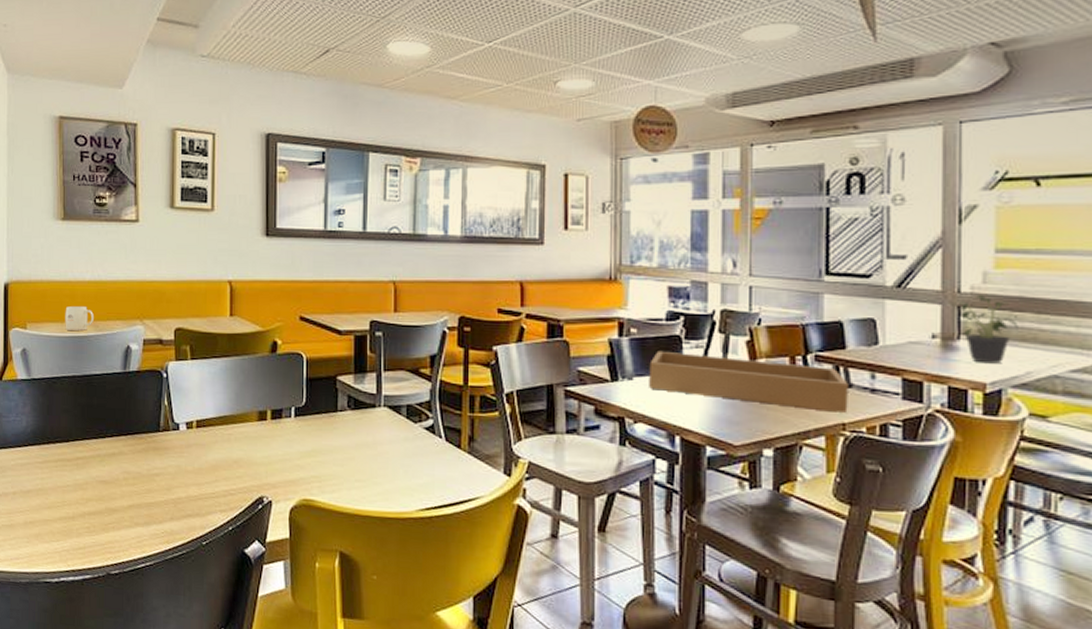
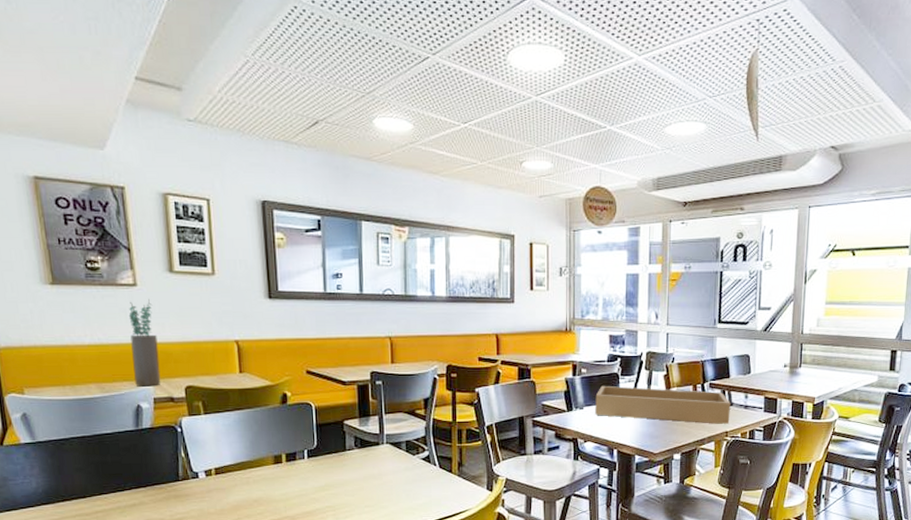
mug: present [65,306,94,331] -> none [65,370,99,394]
vase: none [127,234,153,327] -> present [128,298,161,387]
potted plant: present [959,295,1018,364] -> none [802,335,836,384]

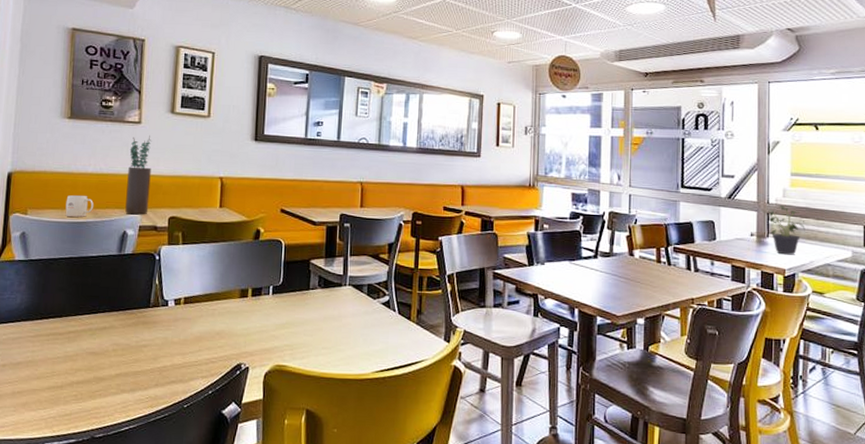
mug: none [65,370,99,394] -> present [65,195,94,218]
tray: present [595,385,731,424] -> none [556,242,696,290]
potted plant: none [802,335,836,384] -> present [768,205,805,255]

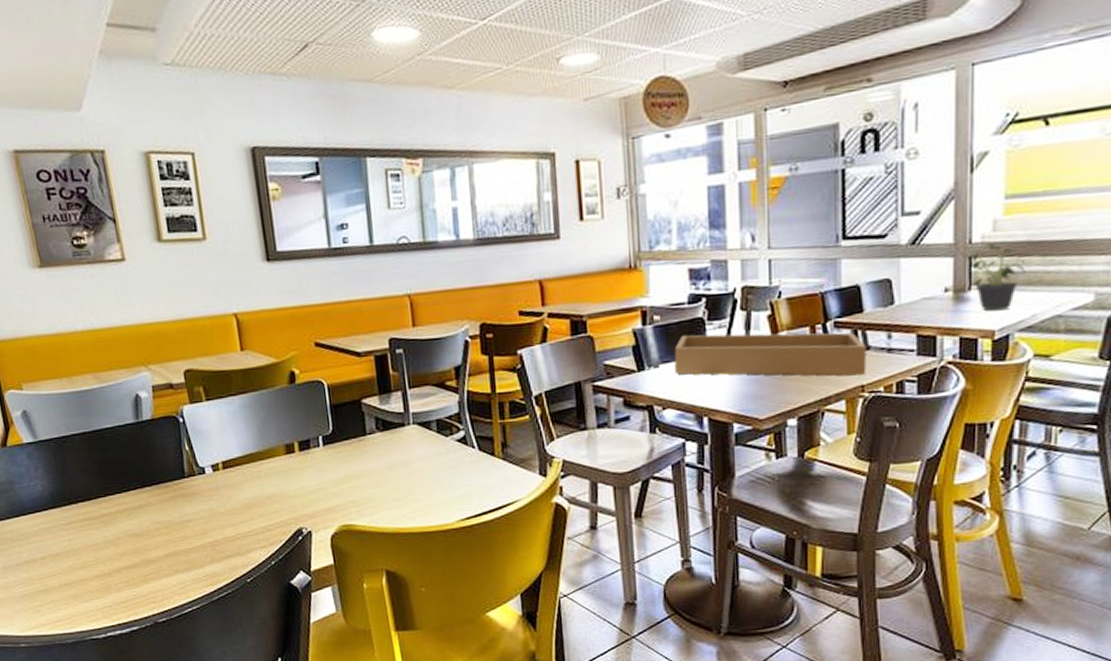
mug: present [65,195,94,218] -> none [61,359,95,387]
vase: present [125,135,152,215] -> none [119,273,159,374]
tray: none [556,242,696,290] -> present [674,332,866,376]

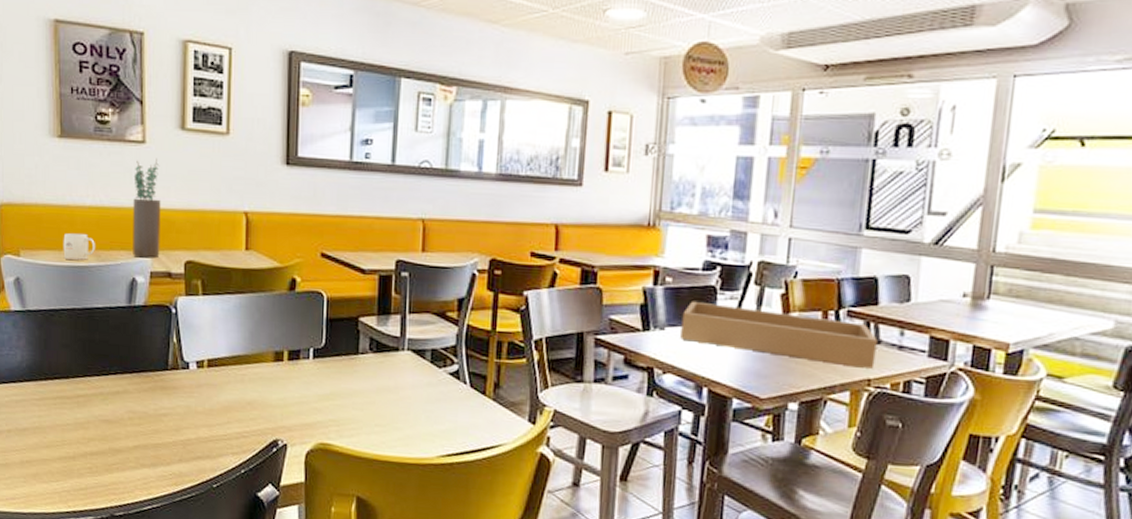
mug: none [61,359,95,387] -> present [63,233,95,261]
vase: none [119,273,159,374] -> present [133,158,161,258]
potted plant: present [970,243,1026,311] -> none [992,255,1047,325]

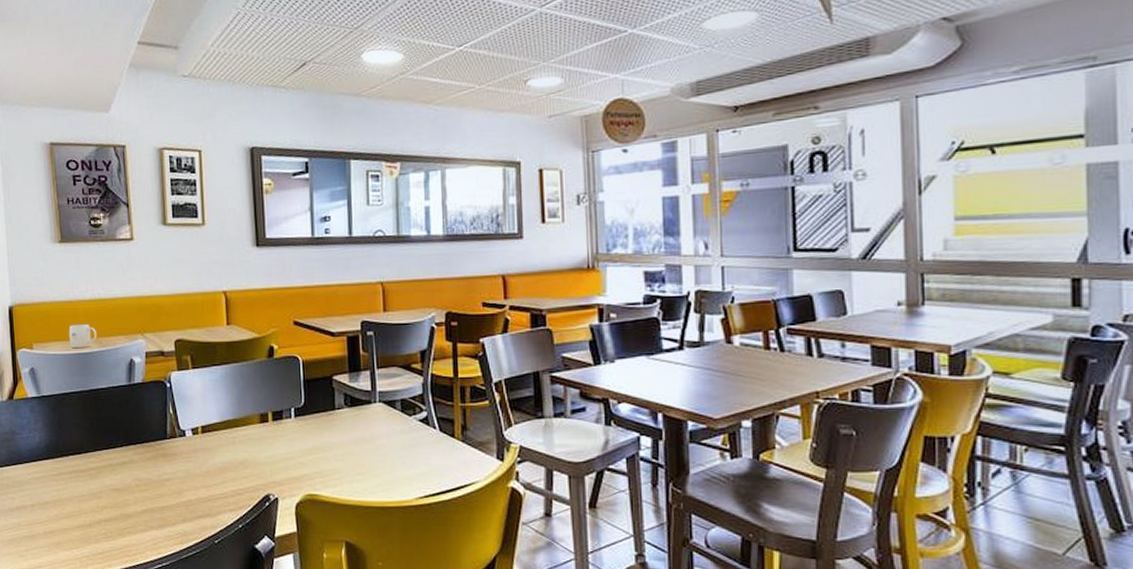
vase: present [133,158,161,258] -> none [125,252,153,341]
tray: present [680,301,878,369] -> none [630,333,821,382]

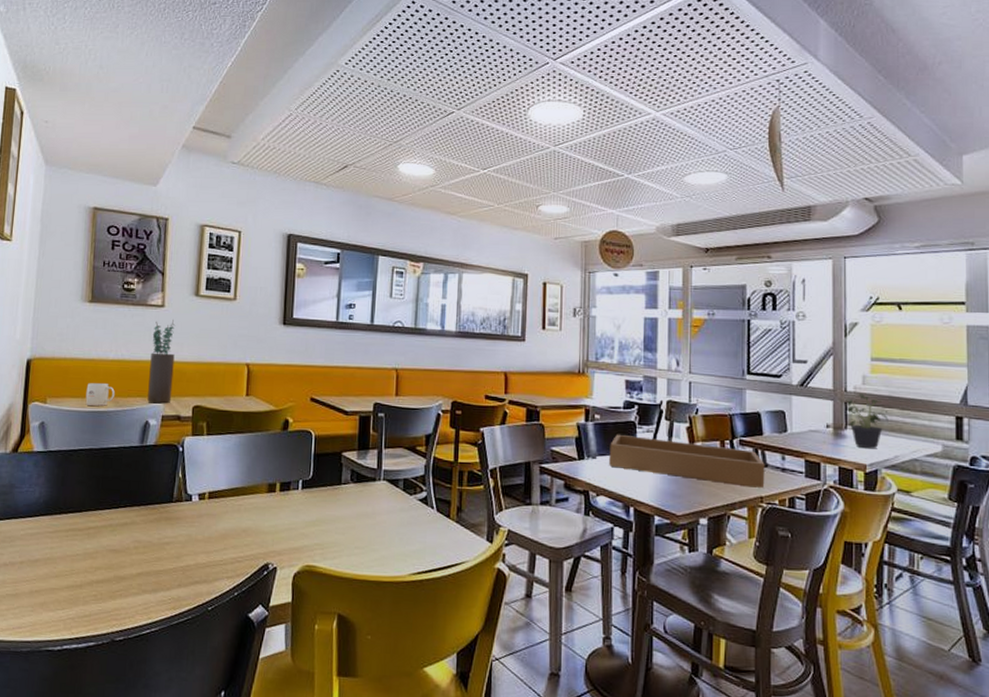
vase: none [125,252,153,341] -> present [147,319,176,404]
tray: none [630,333,821,382] -> present [609,434,765,488]
potted plant: none [922,261,980,327] -> present [846,394,888,449]

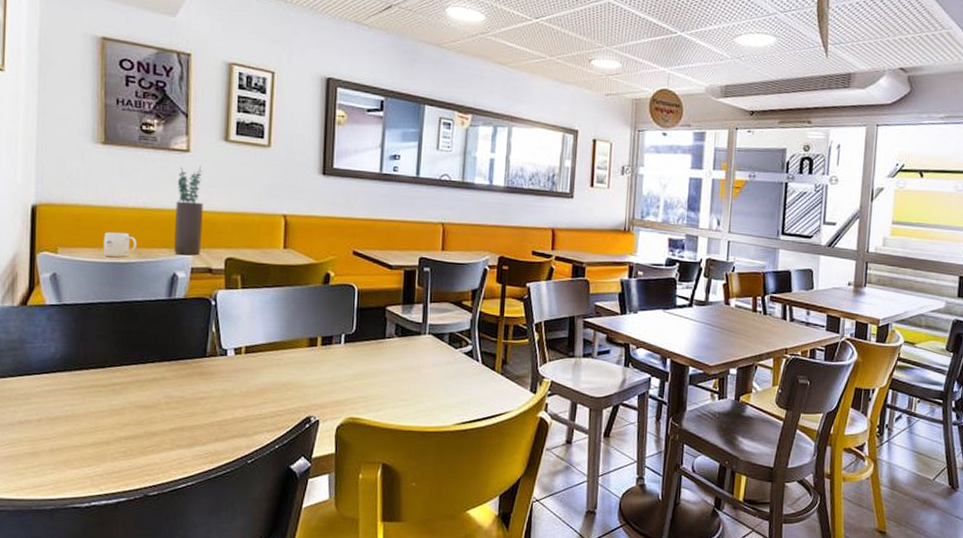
tray: present [609,434,765,488] -> none [649,290,792,340]
potted plant: present [846,394,888,449] -> none [867,254,902,305]

